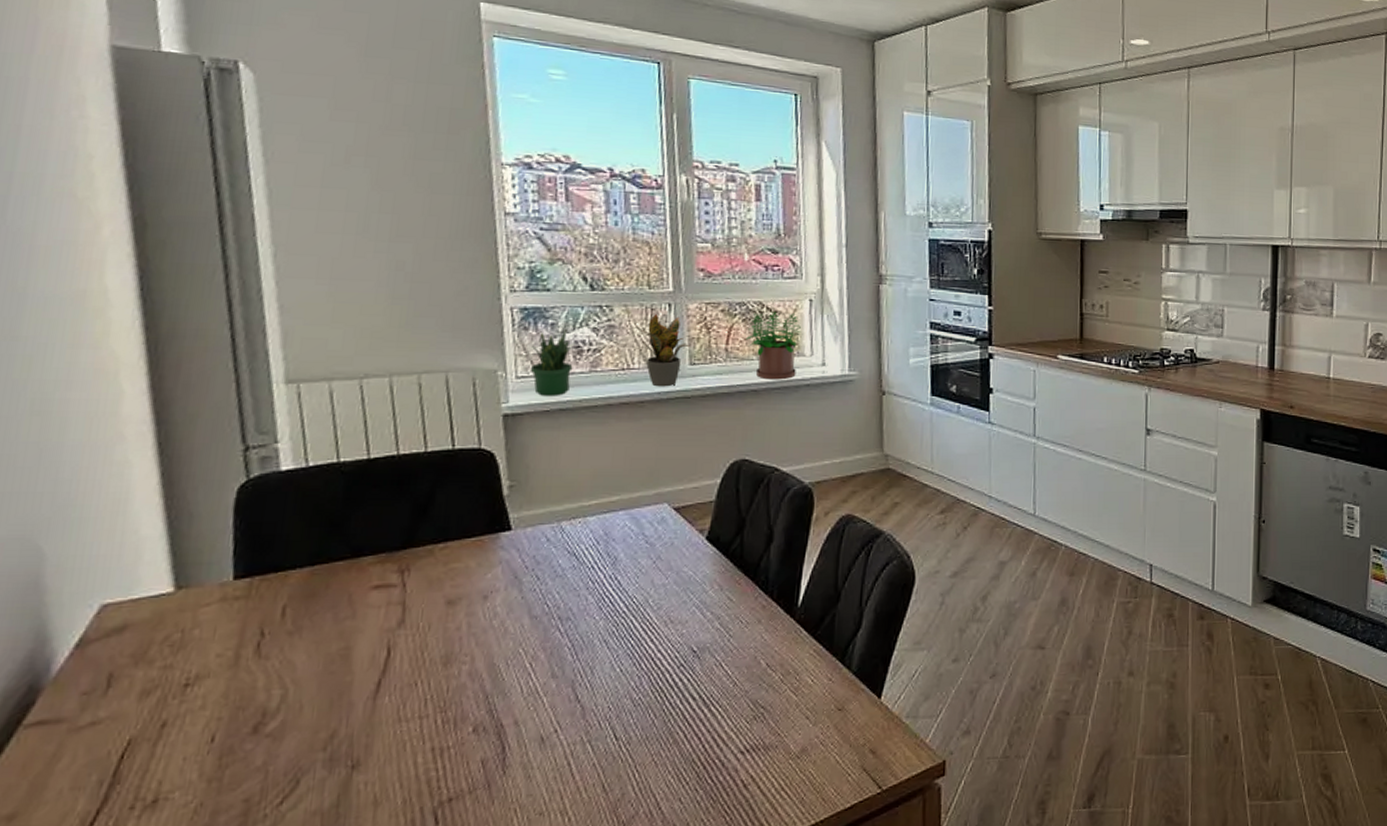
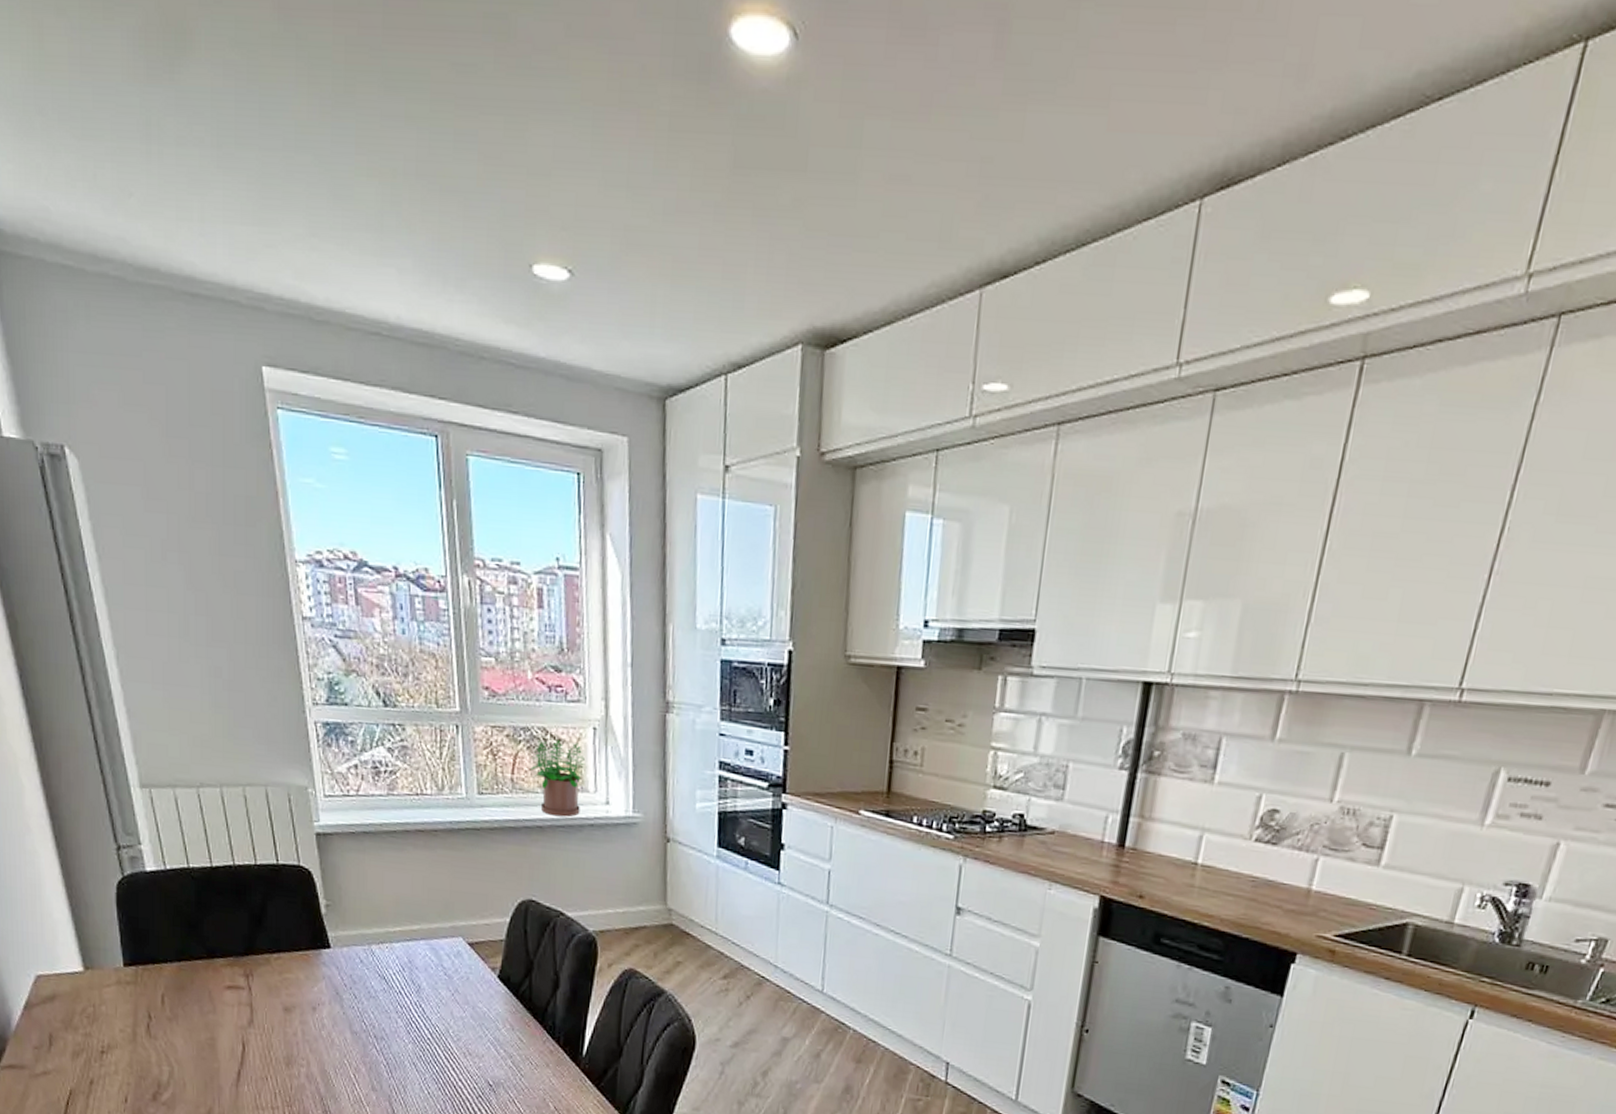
planter: present [530,329,575,397] -> none [335,748,373,819]
potted plant: present [641,313,690,387] -> none [432,735,478,817]

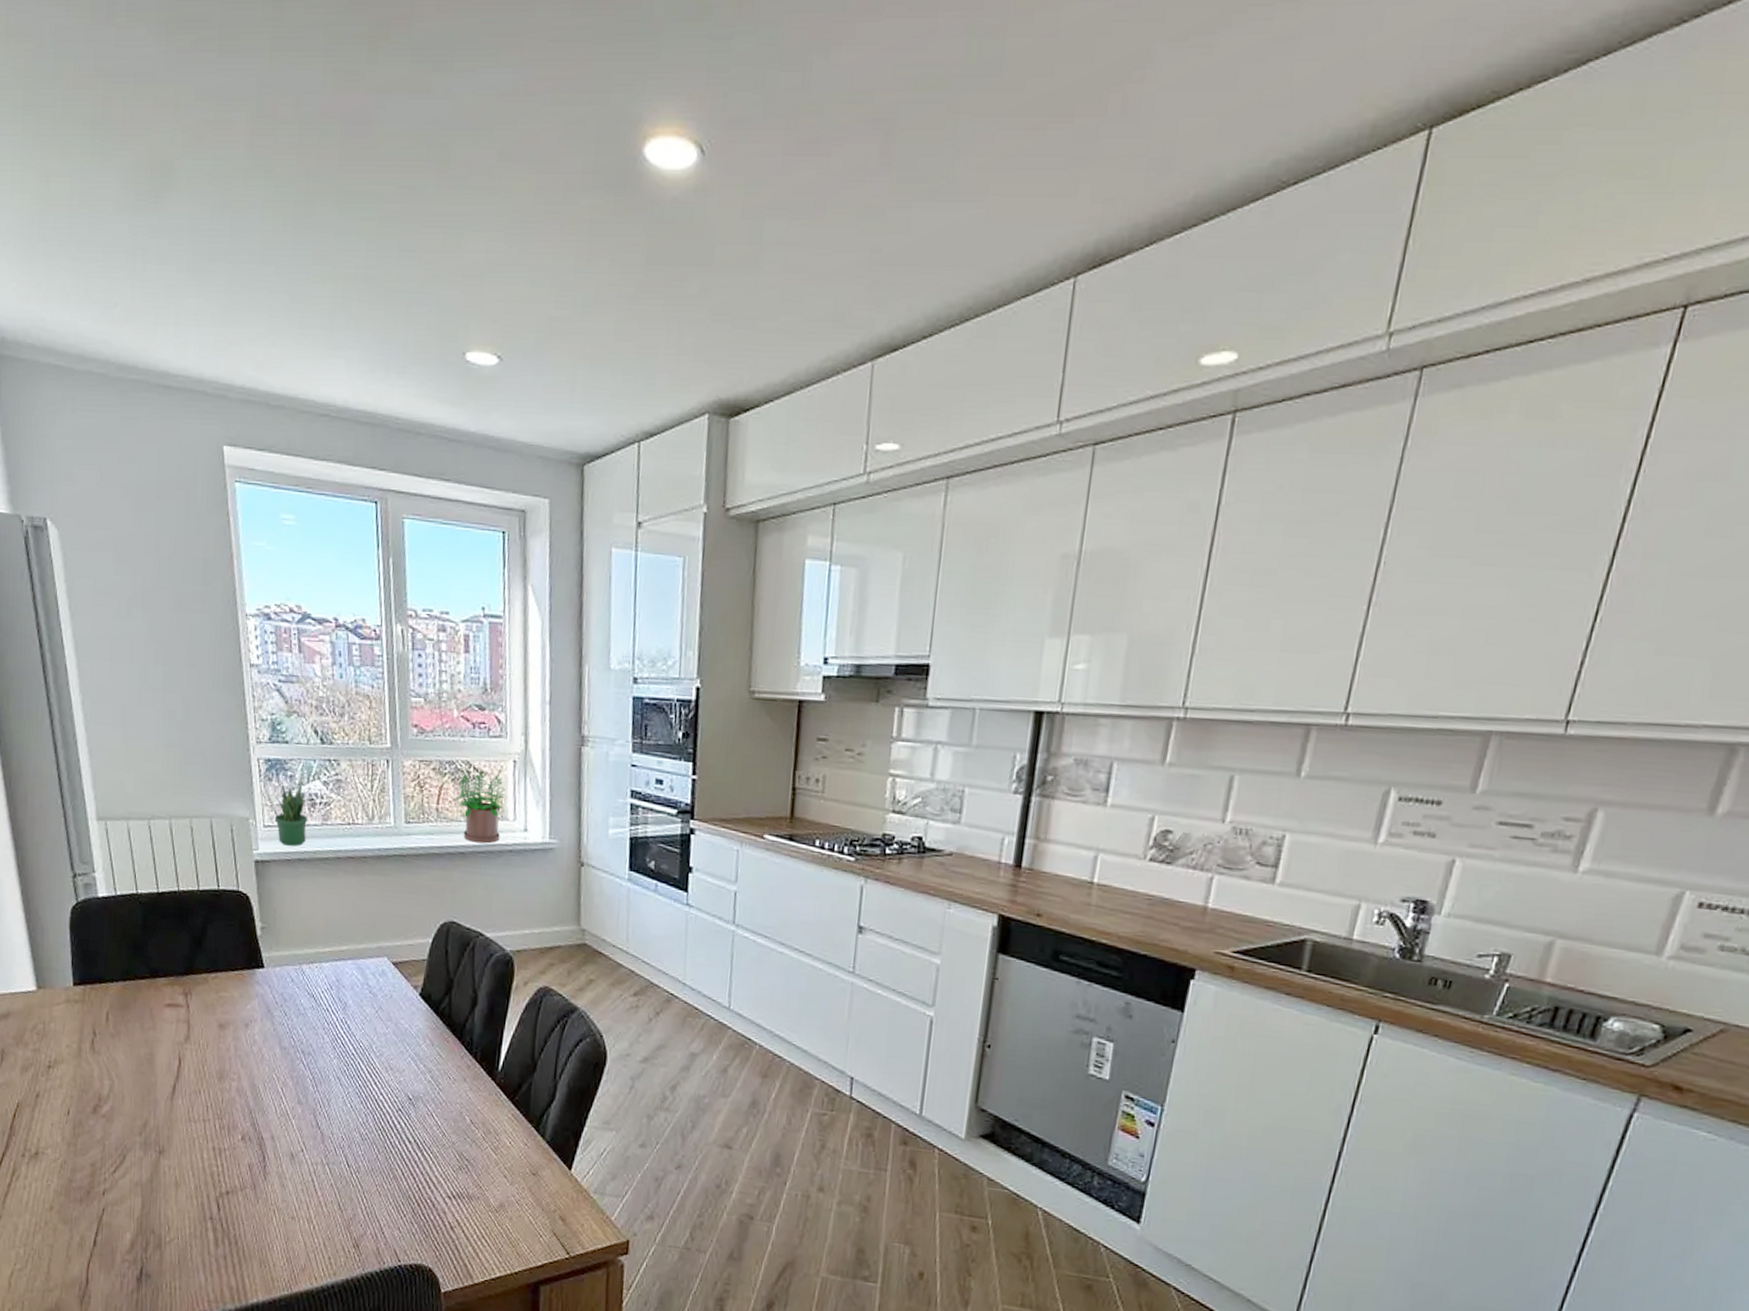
planter: none [335,748,373,819] -> present [274,782,310,847]

